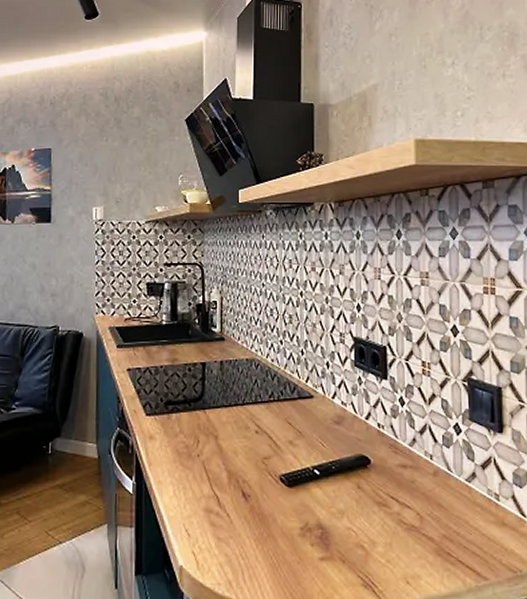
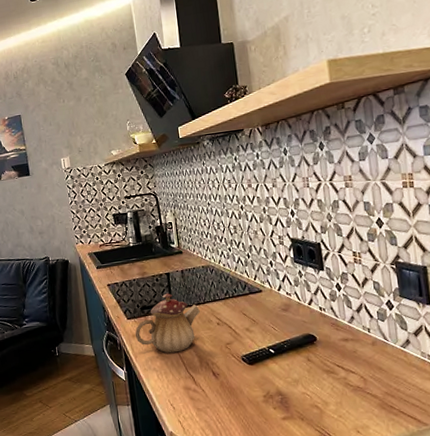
teapot: none [153,387,236,463] -> present [135,293,200,353]

